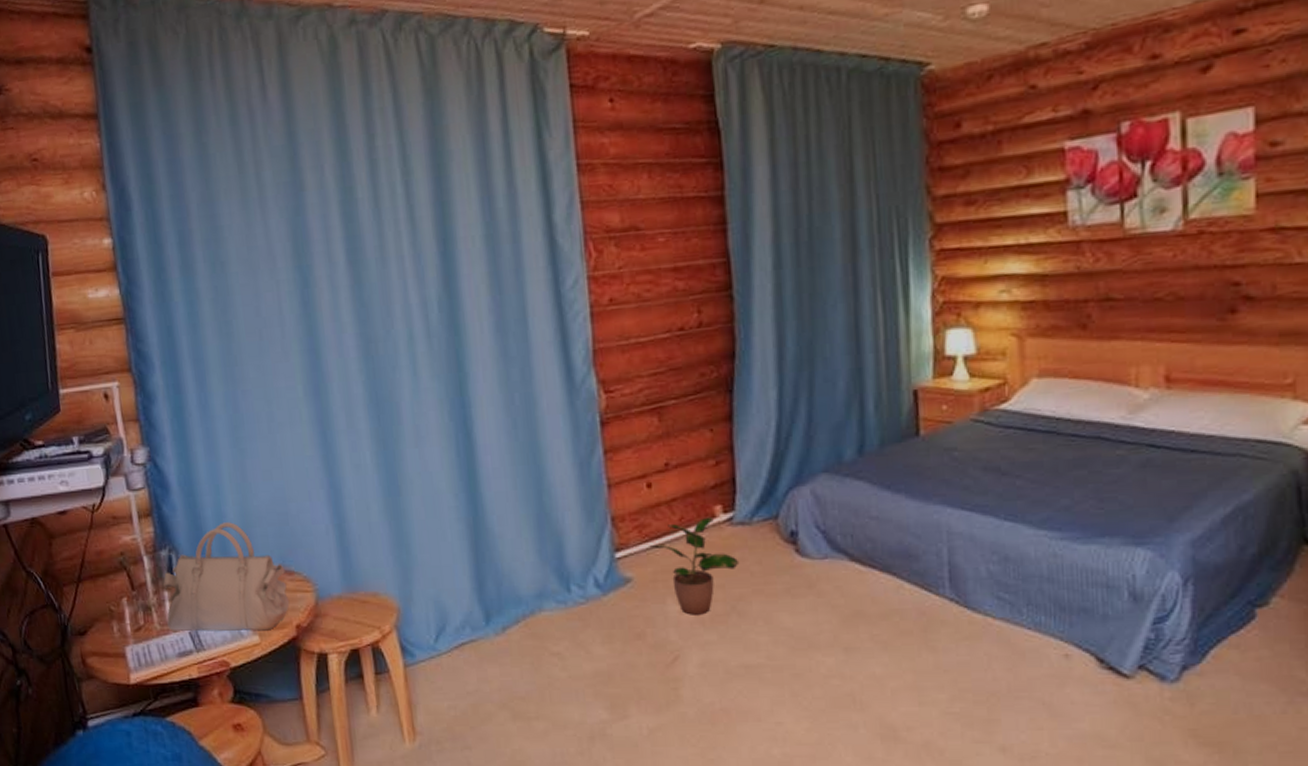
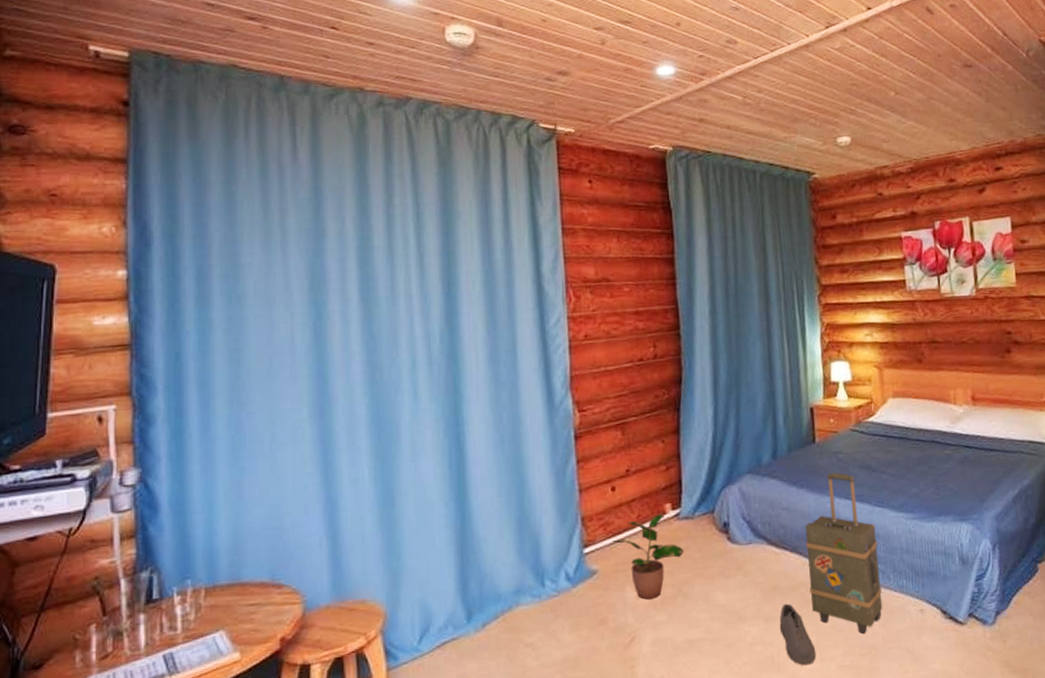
shoulder bag: present [163,522,290,632] -> none [139,539,276,656]
shoe: none [863,632,913,708] -> present [779,603,816,666]
suitcase: none [901,475,1009,678] -> present [804,472,883,634]

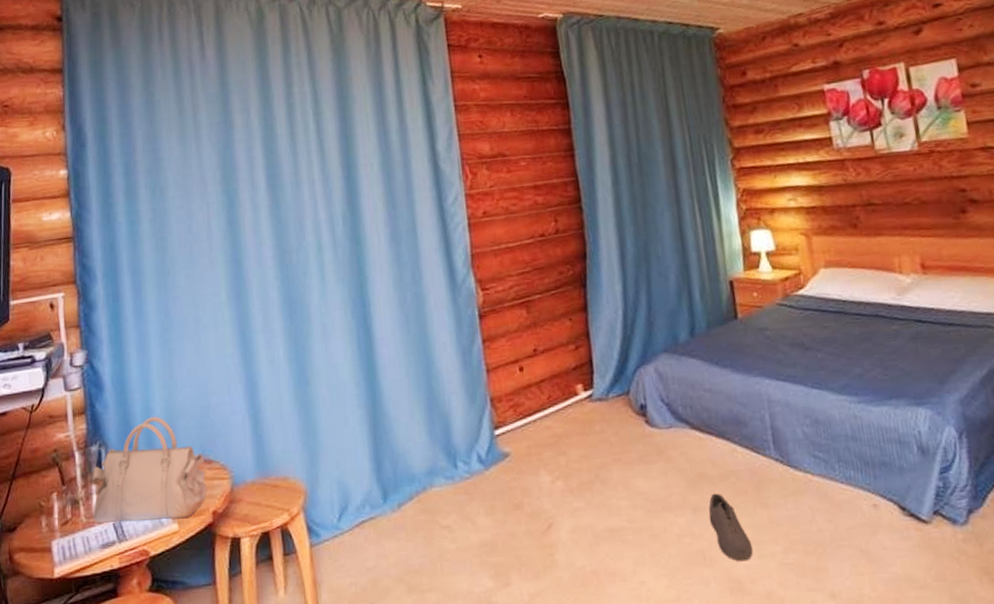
shoulder bag: none [139,539,276,656] -> present [92,416,208,523]
potted plant: present [612,514,685,600] -> none [523,396,600,485]
suitcase: present [804,472,883,634] -> none [731,351,828,530]

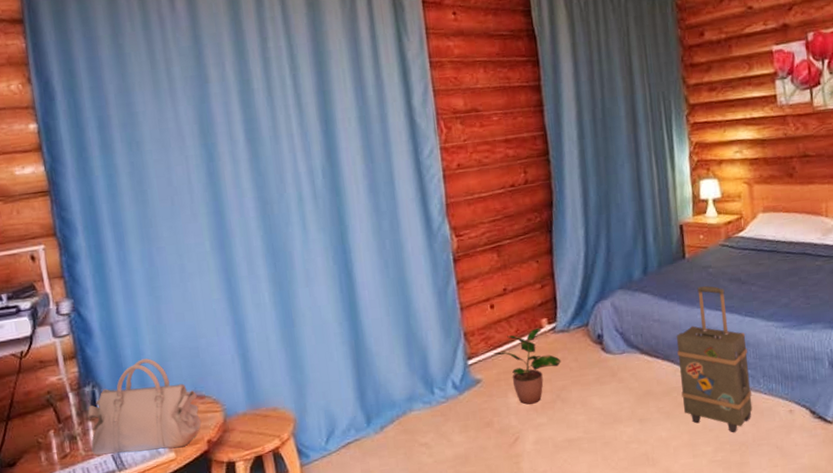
potted plant: none [523,396,600,485] -> present [493,328,562,405]
shoe: present [708,493,753,562] -> none [653,406,689,461]
suitcase: none [731,351,828,530] -> present [676,286,753,433]

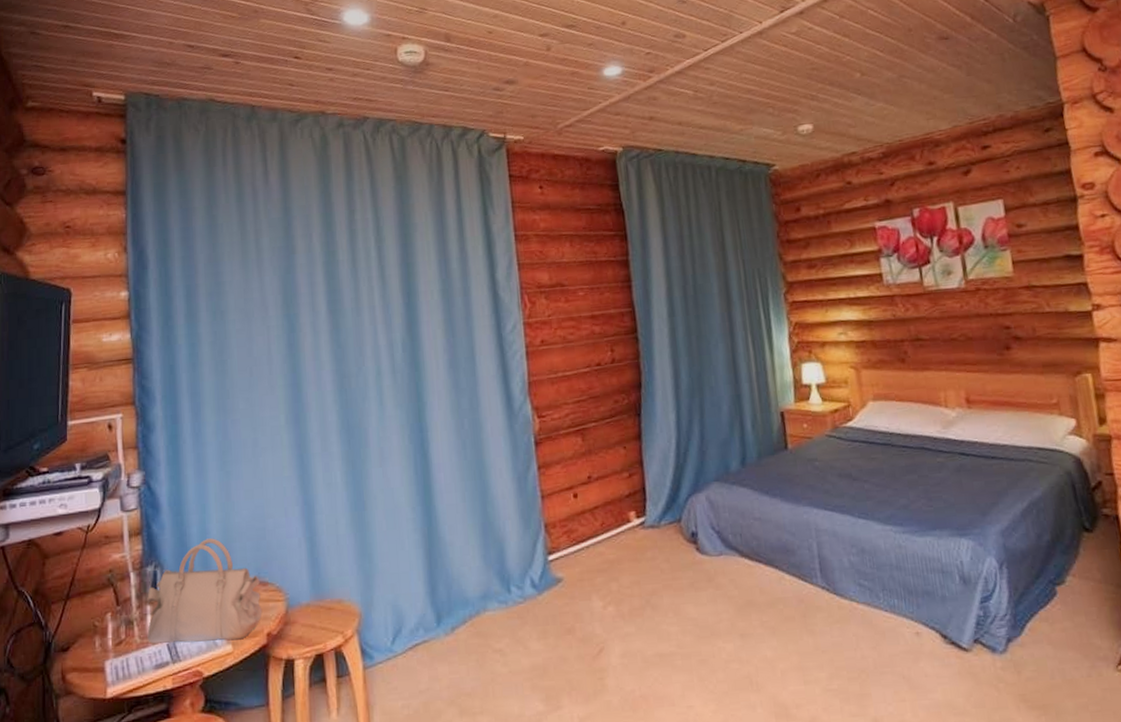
potted plant: present [493,328,562,405] -> none [576,523,652,610]
suitcase: present [676,286,753,433] -> none [780,481,872,657]

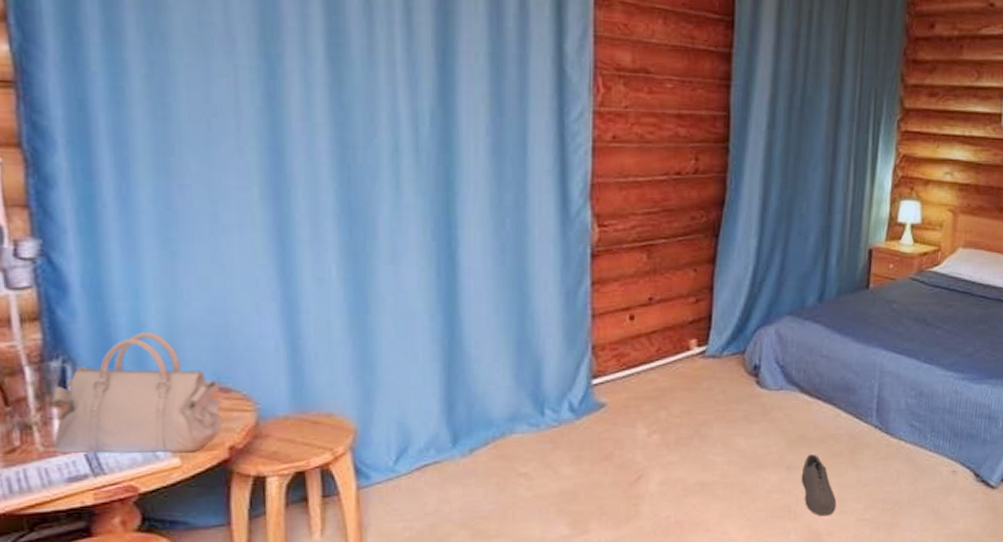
shoe: none [756,619,799,687] -> present [801,454,837,516]

